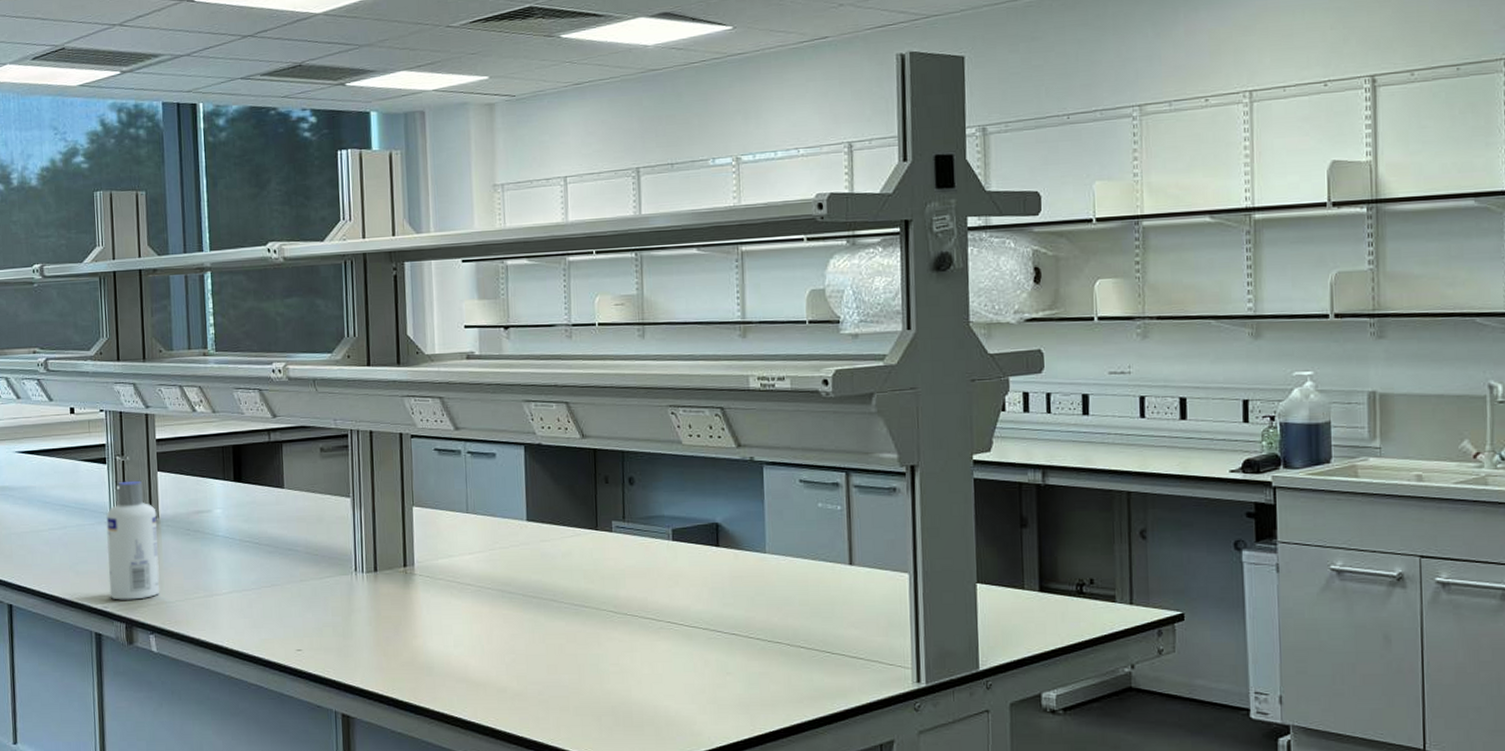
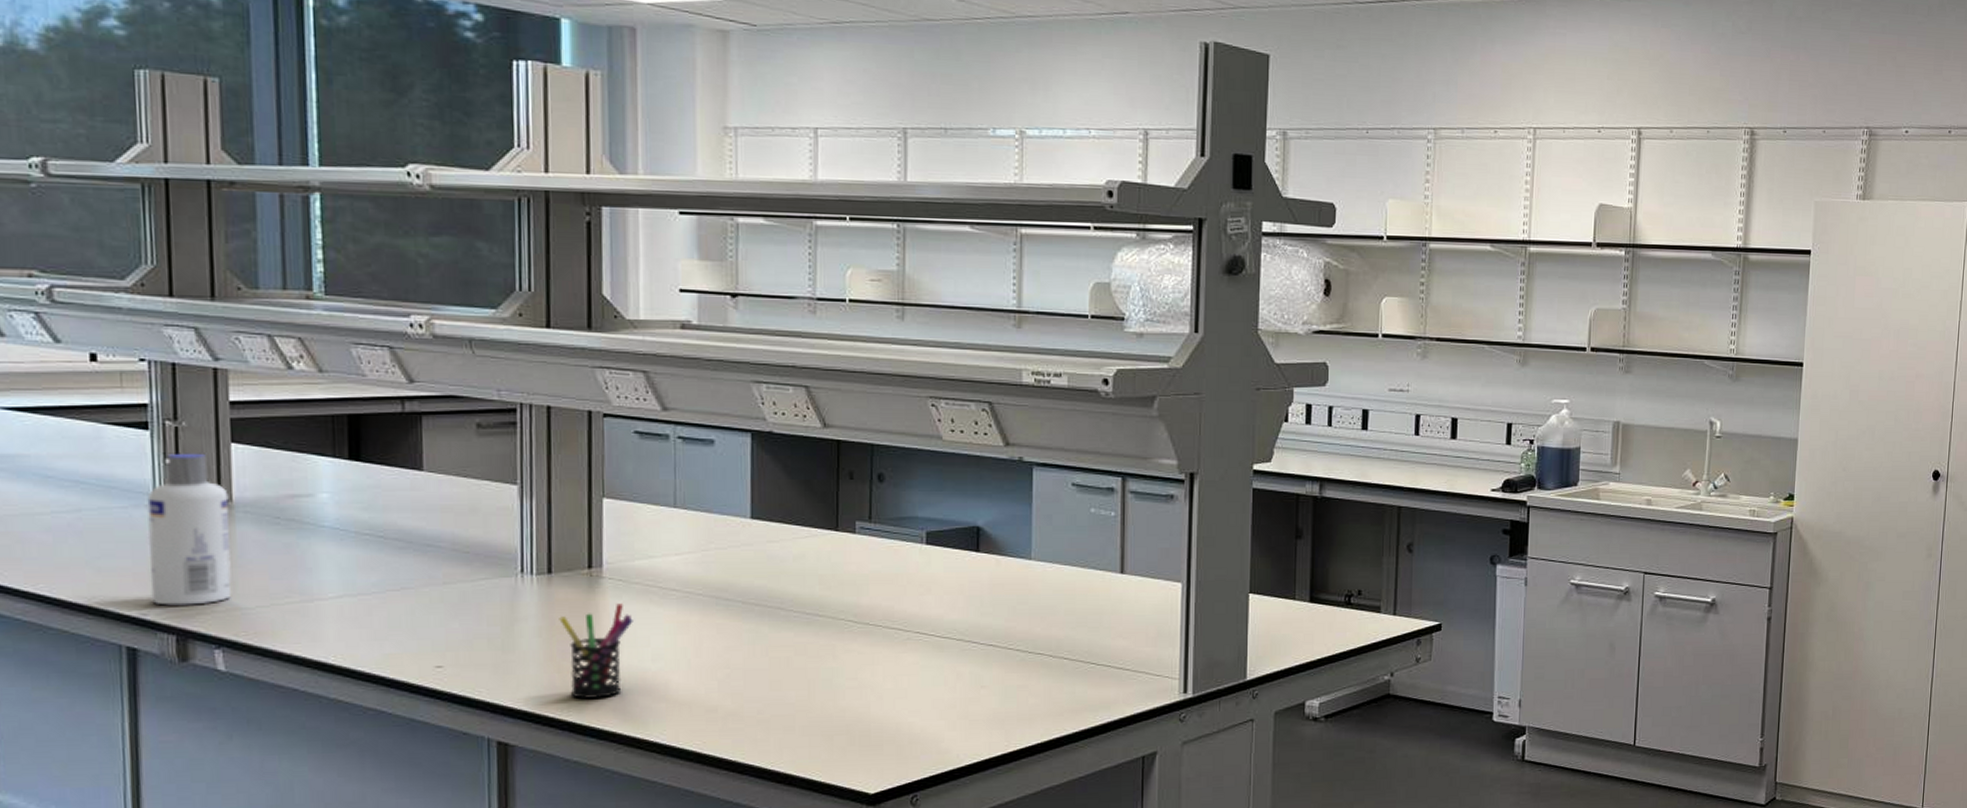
pen holder: none [383,597,439,679] -> present [559,603,633,699]

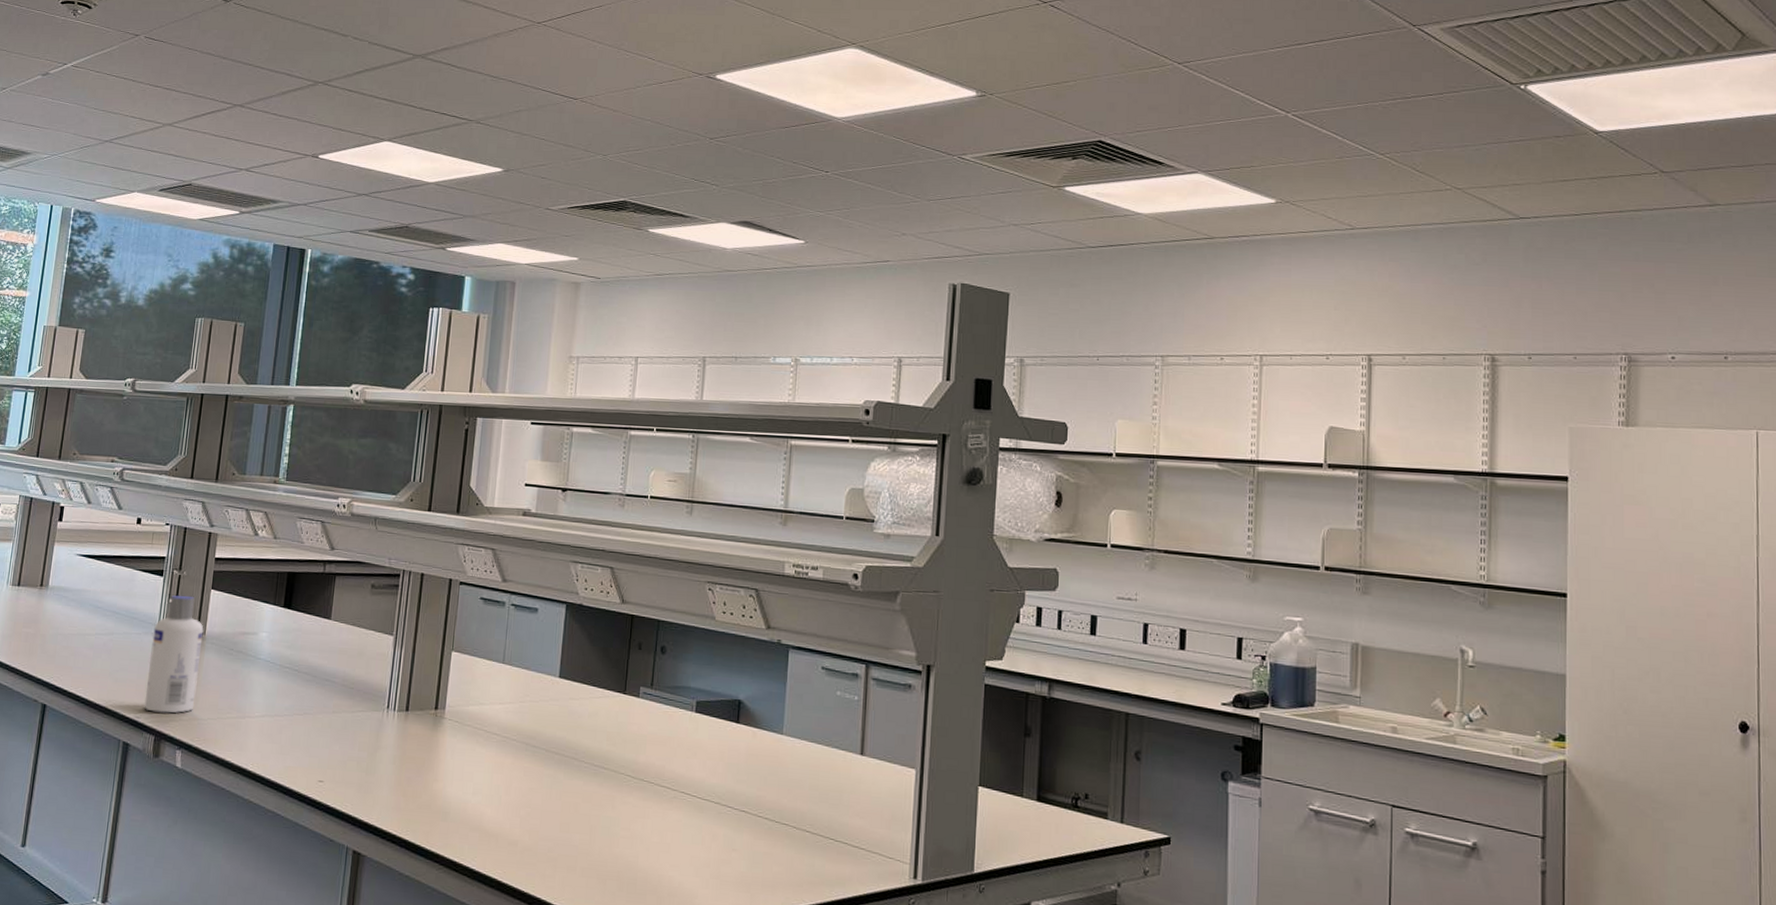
pen holder: present [559,603,633,699] -> none [409,741,463,823]

